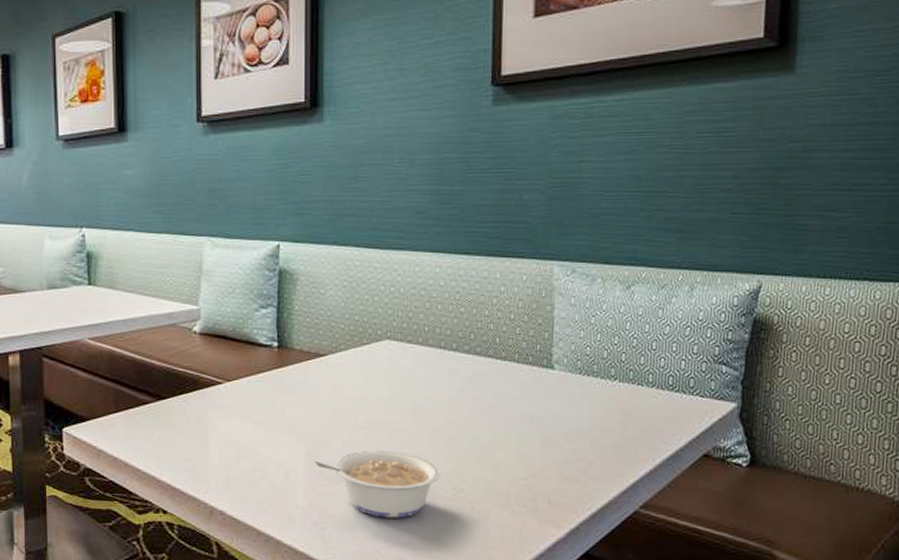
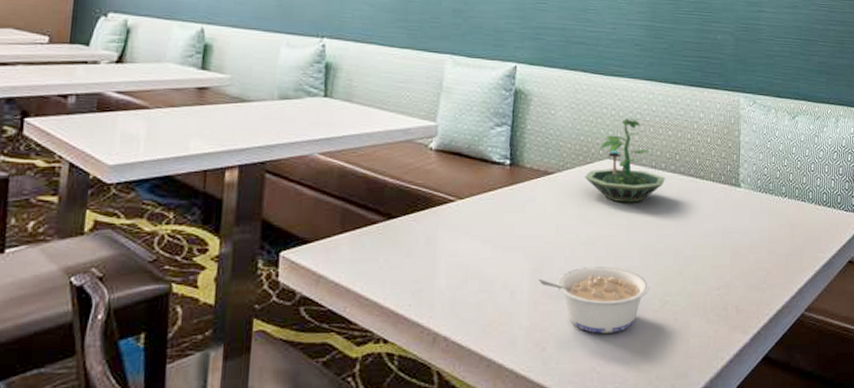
terrarium: none [360,295,457,386] -> present [584,118,665,203]

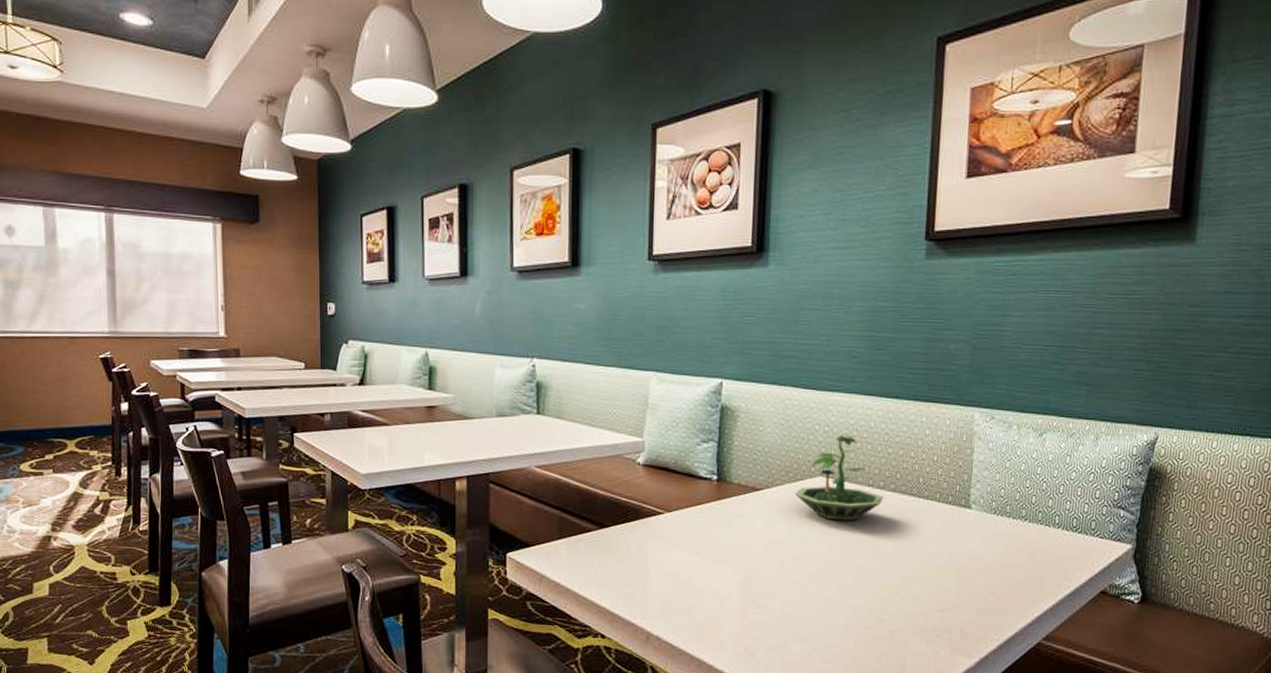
legume: present [538,266,650,334] -> none [747,581,864,646]

